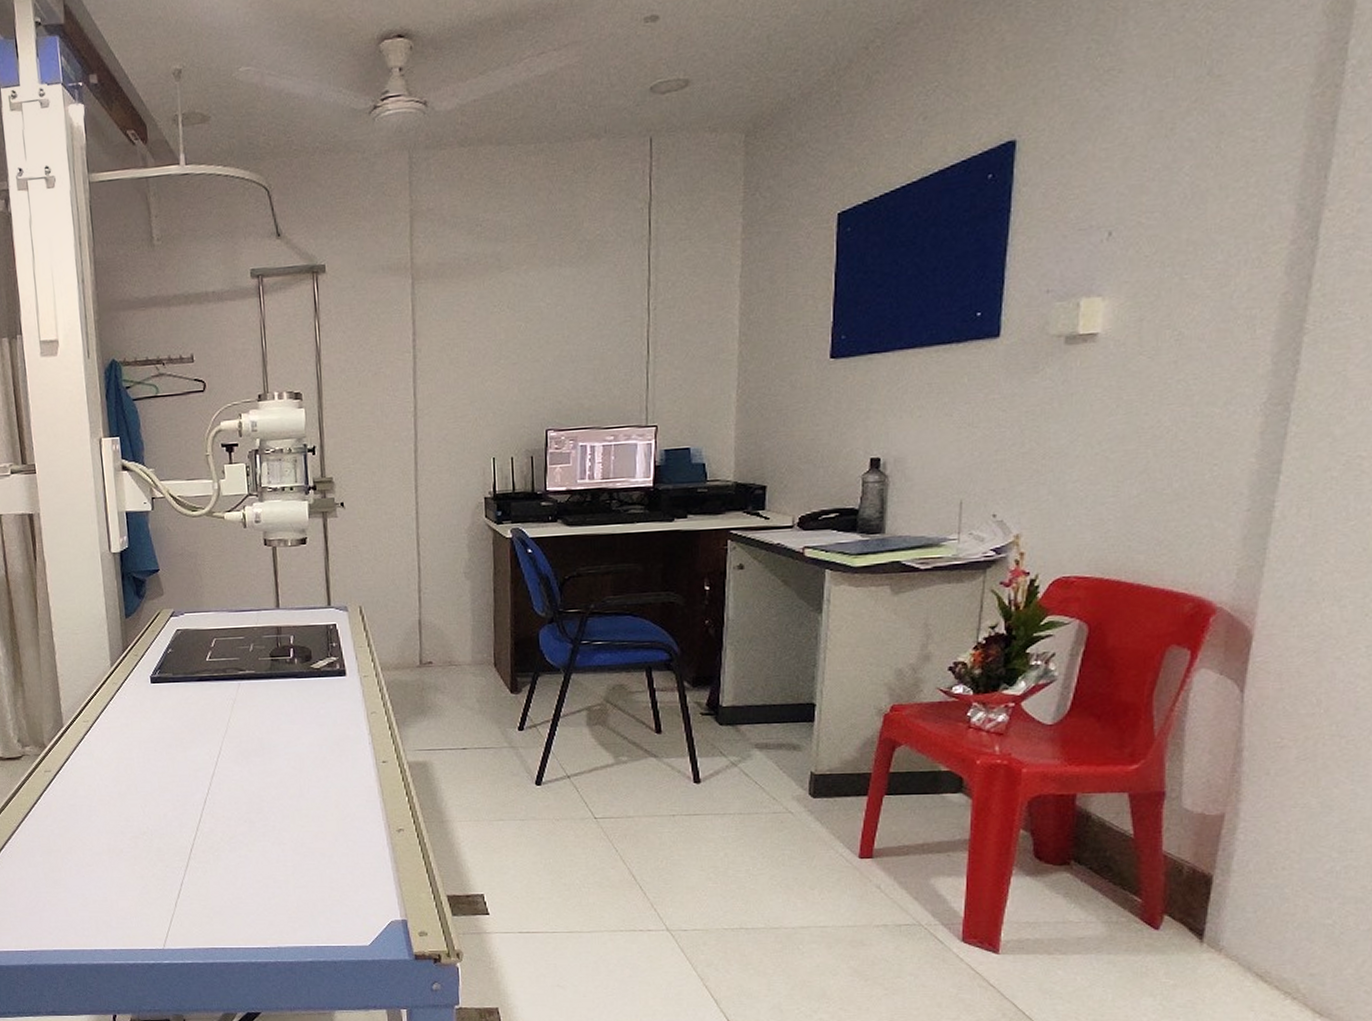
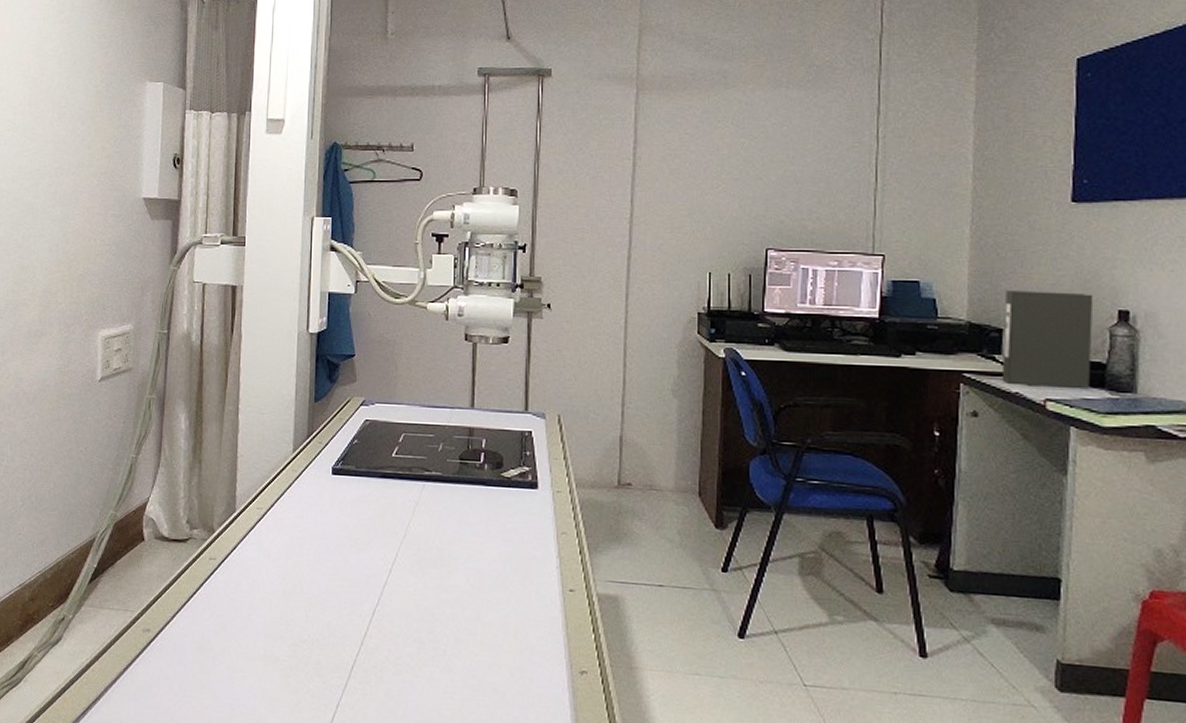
binder: none [765,445,848,536] -> present [1001,291,1094,388]

